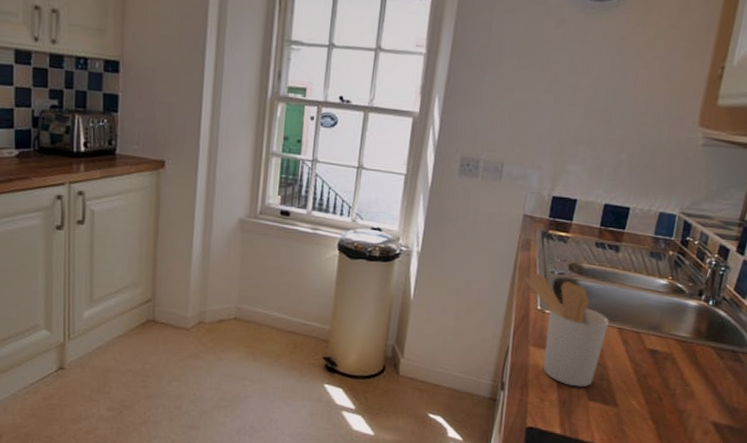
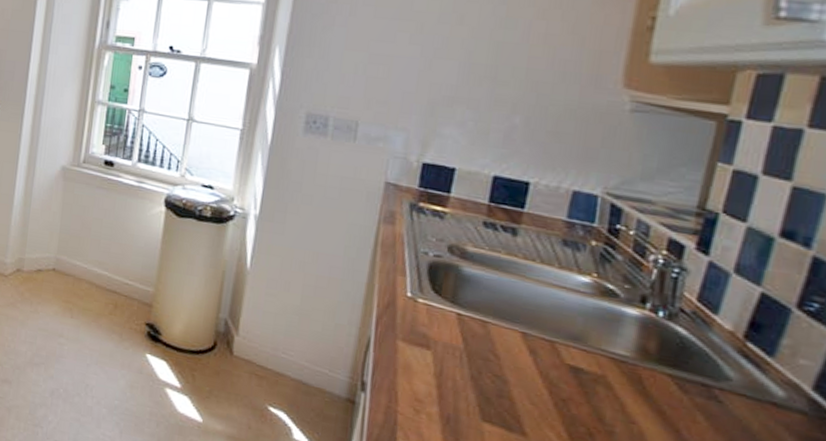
utensil holder: present [524,272,609,387] -> none [389,251,508,403]

